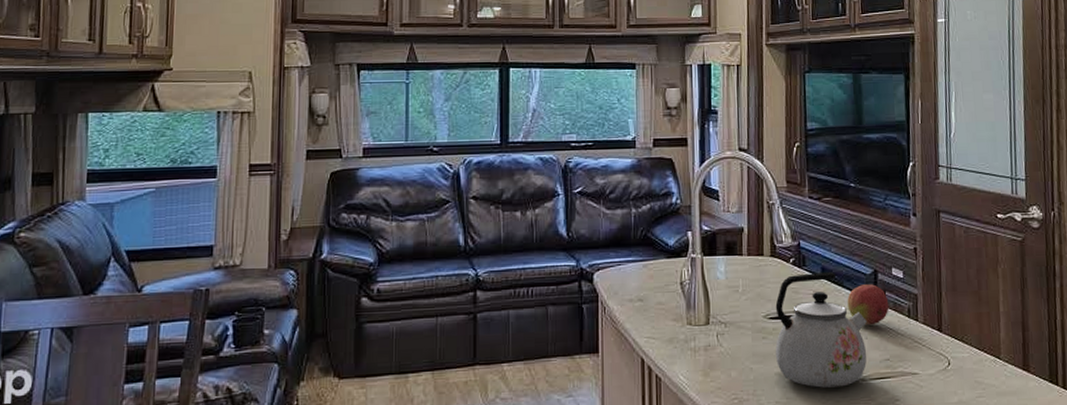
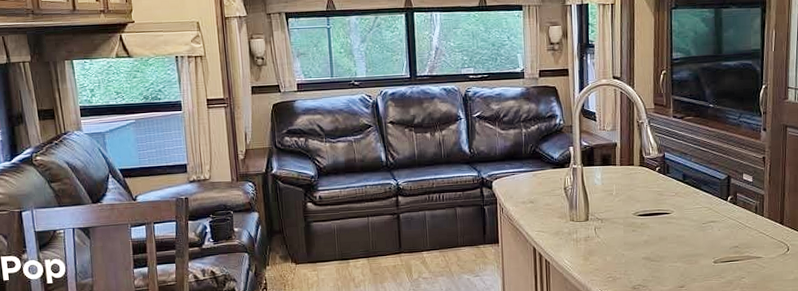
kettle: present [775,272,867,388] -> none [642,178,720,269]
fruit: present [847,284,889,326] -> none [704,187,739,220]

